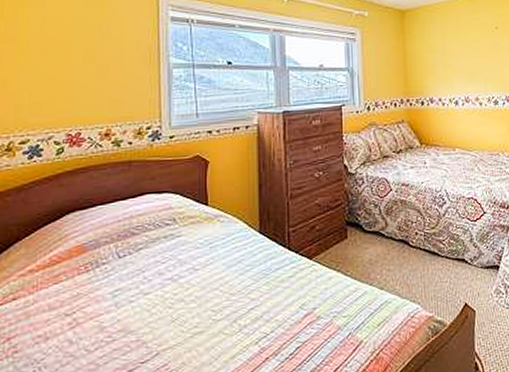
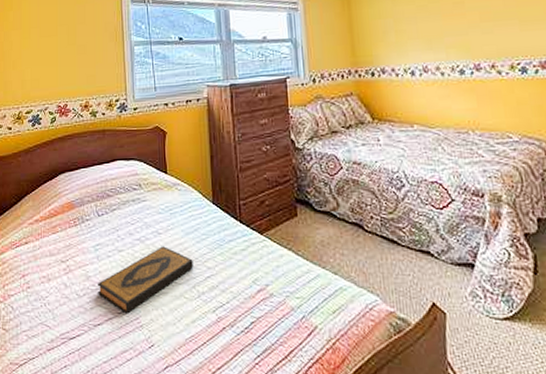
hardback book: none [115,283,235,362] -> present [98,246,193,314]

